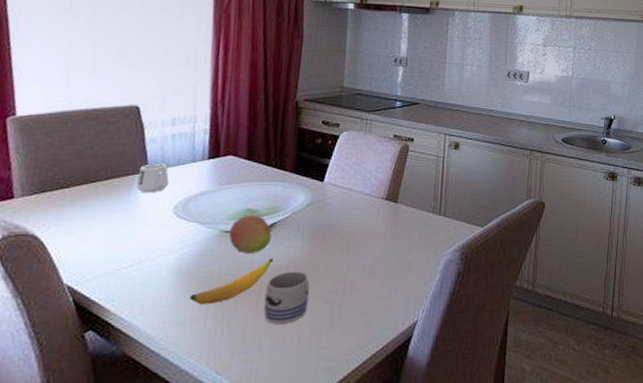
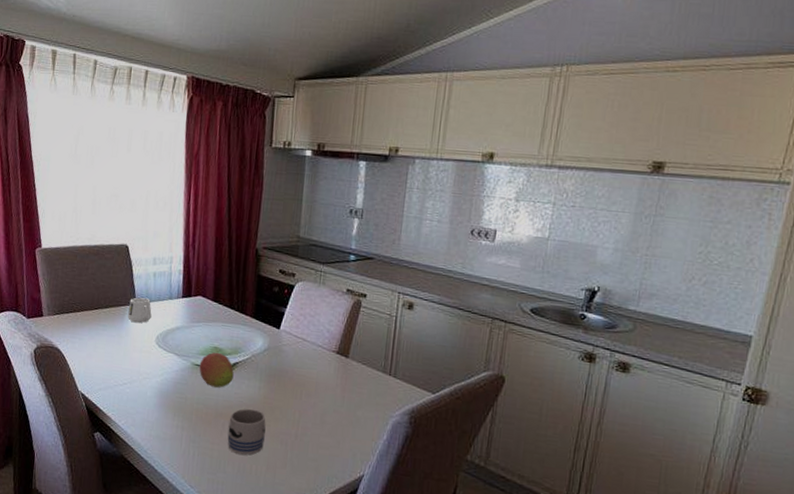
banana: present [189,259,273,305] -> none [169,394,235,427]

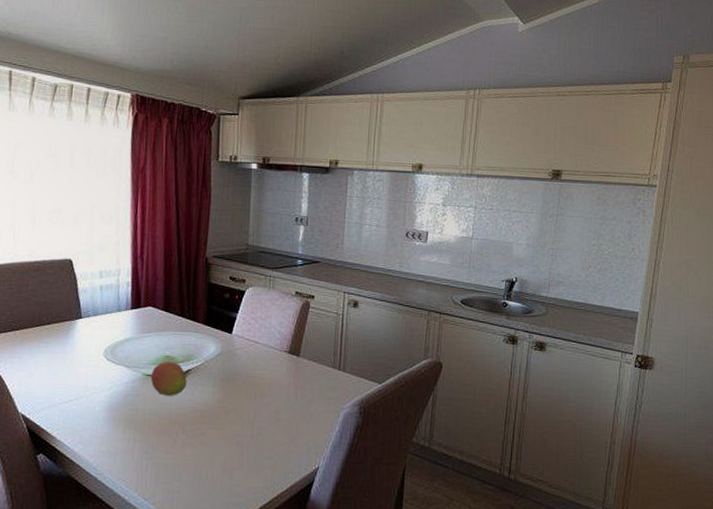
mug: present [128,297,152,324] -> none [73,311,99,338]
mug: present [227,408,266,455] -> none [182,414,221,461]

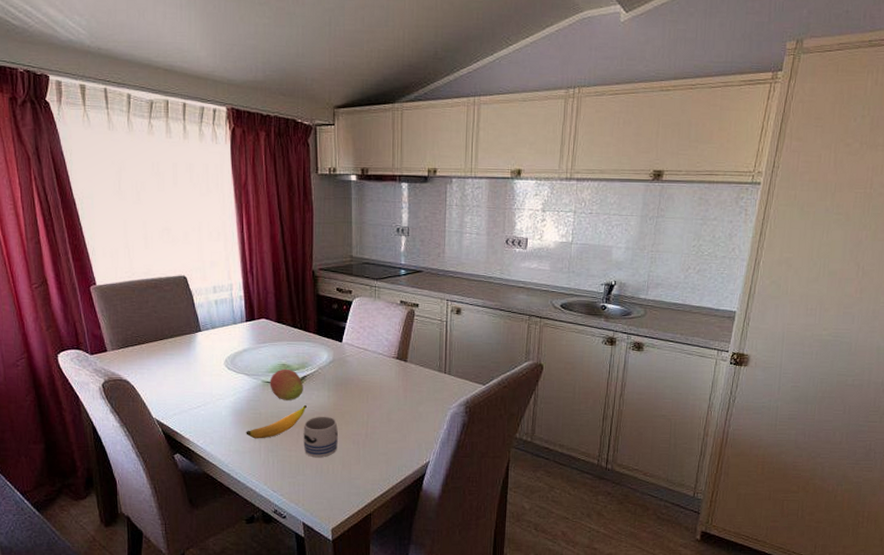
banana: none [119,402,189,439] -> present [246,405,307,439]
mug: none [182,414,221,461] -> present [303,416,338,457]

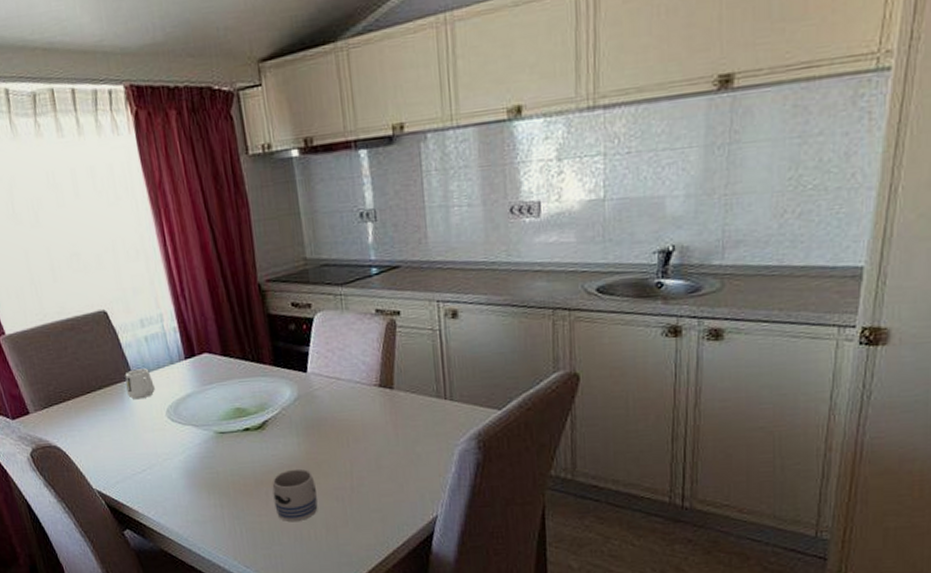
mug: none [194,325,218,349] -> present [125,368,155,400]
banana: present [246,405,307,439] -> none [203,457,273,505]
fruit: present [270,368,303,400] -> none [223,413,266,454]

